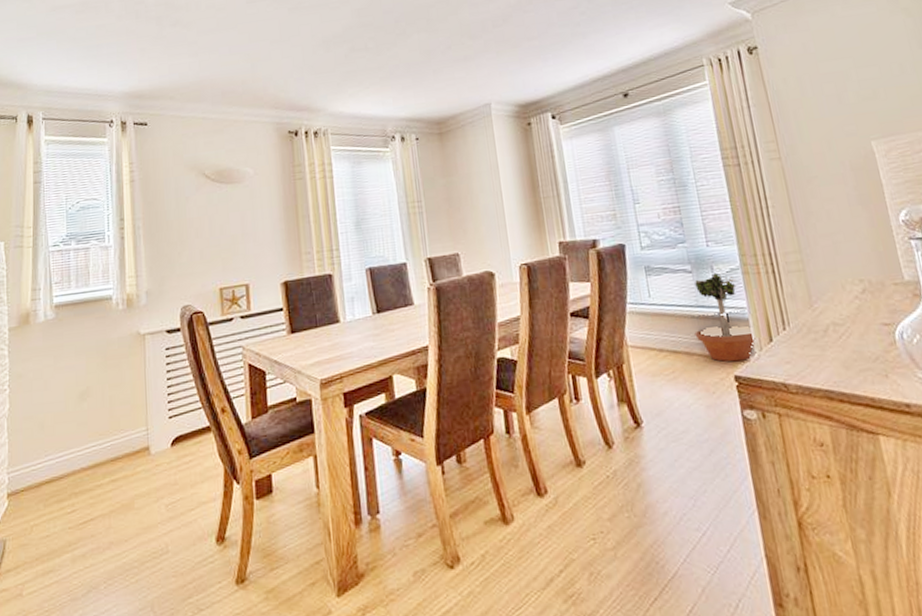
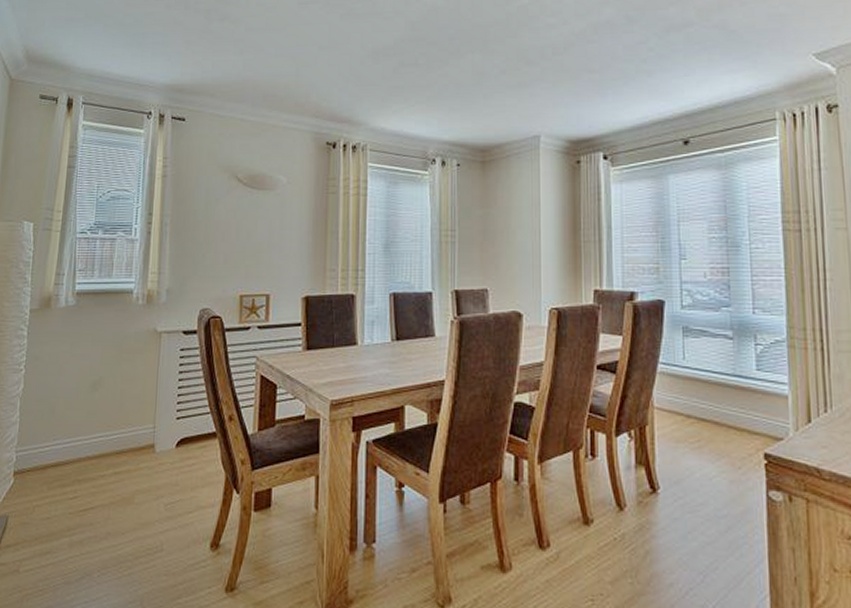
potted tree: present [694,272,756,362] -> none [727,342,793,439]

